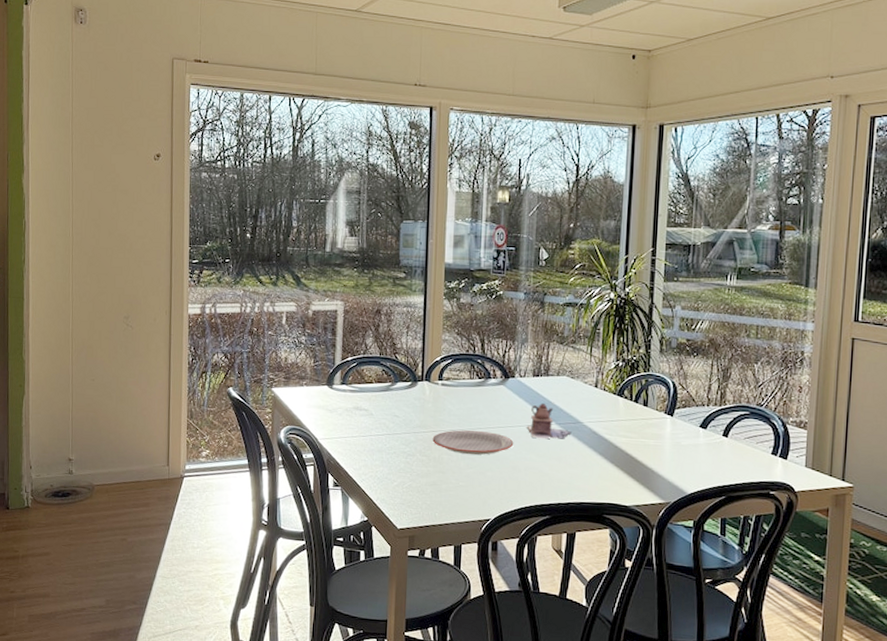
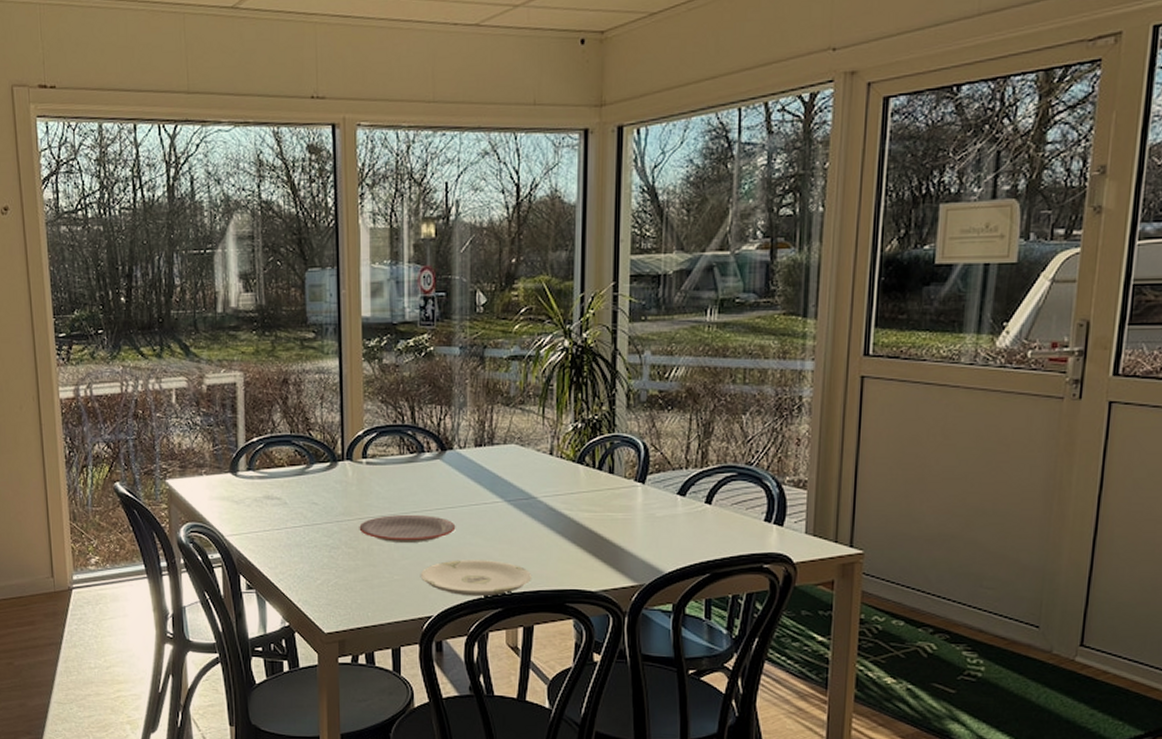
plate: none [481,471,576,505] -> present [420,560,532,597]
teapot: present [527,402,572,439] -> none [470,477,524,520]

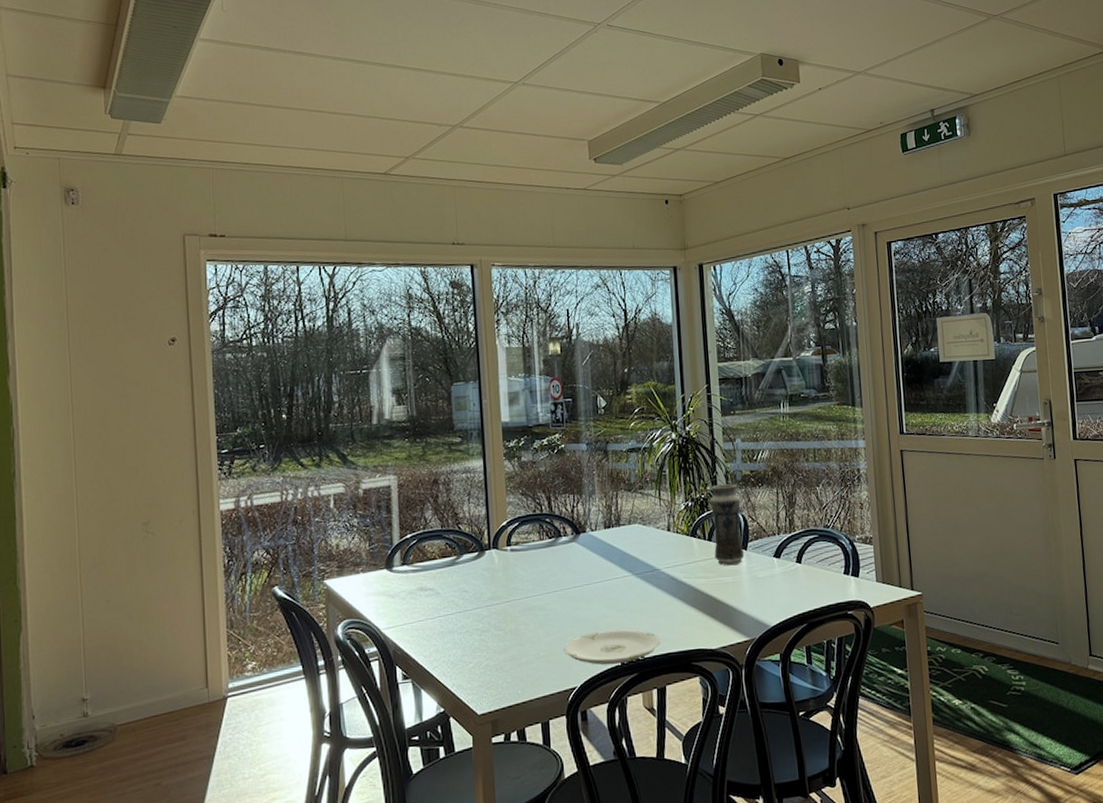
plate: present [359,515,456,544] -> none [506,593,593,621]
vase: none [604,405,643,499] -> present [710,484,745,565]

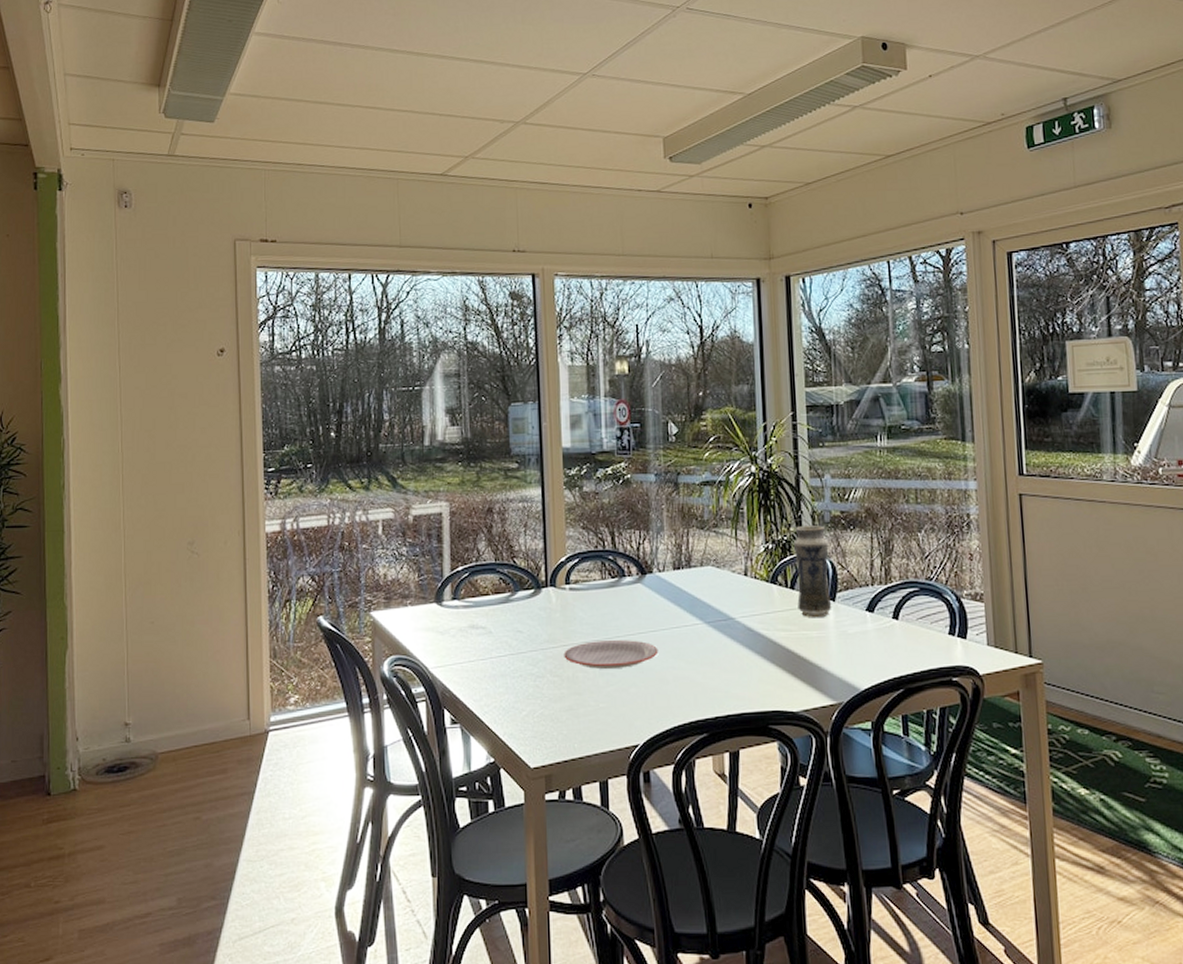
plate: none [506,593,593,621] -> present [564,640,659,670]
plate: present [563,629,662,665] -> none [625,683,735,722]

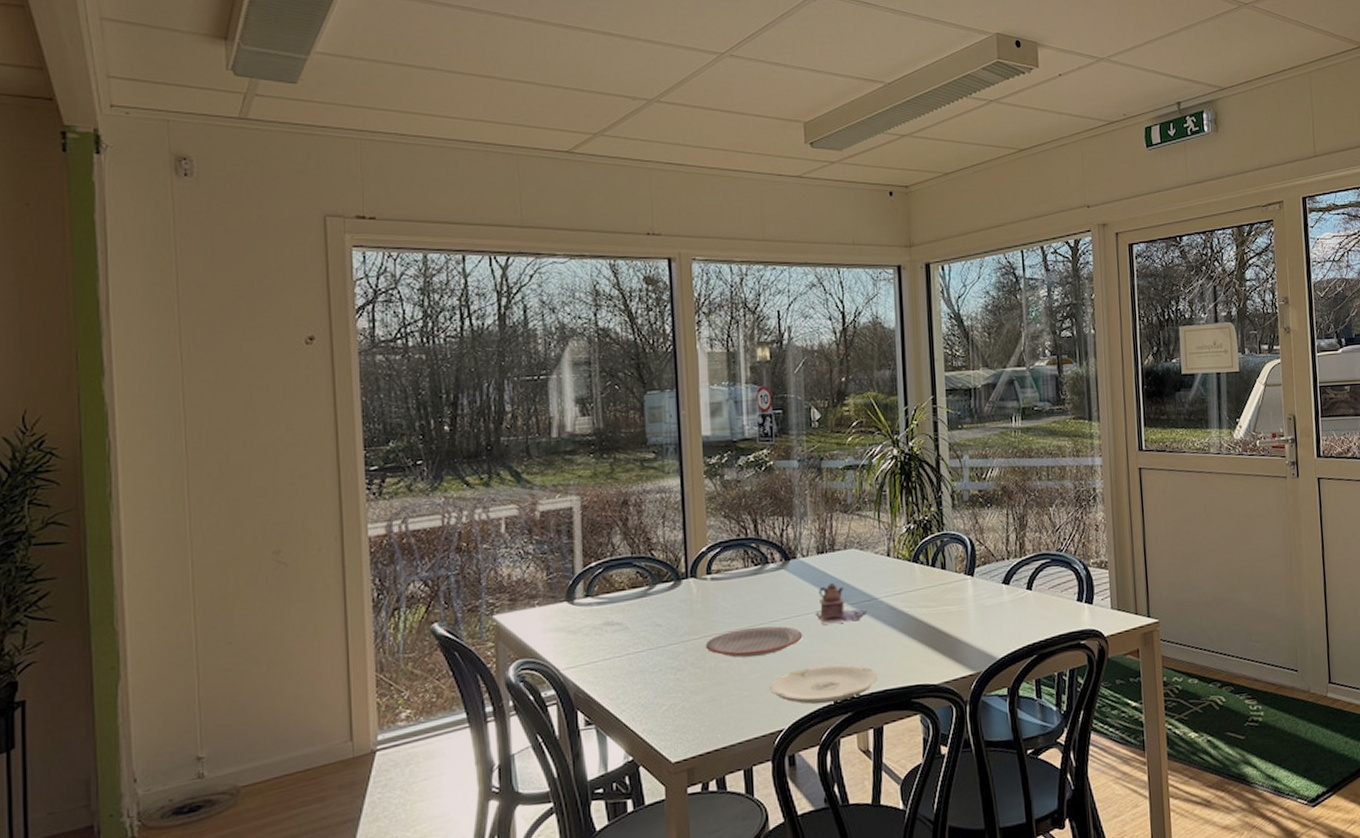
plate: none [625,683,735,722] -> present [769,664,879,705]
teapot: none [672,599,723,643] -> present [816,582,867,625]
vase: present [794,525,832,617] -> none [935,504,971,593]

